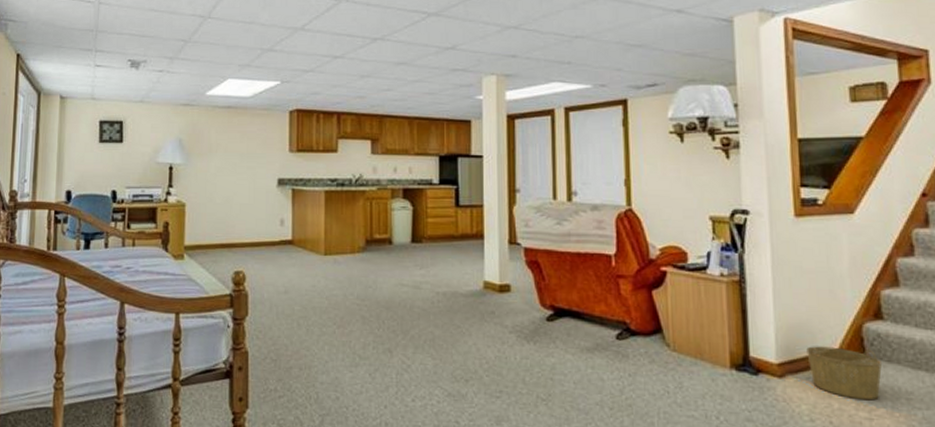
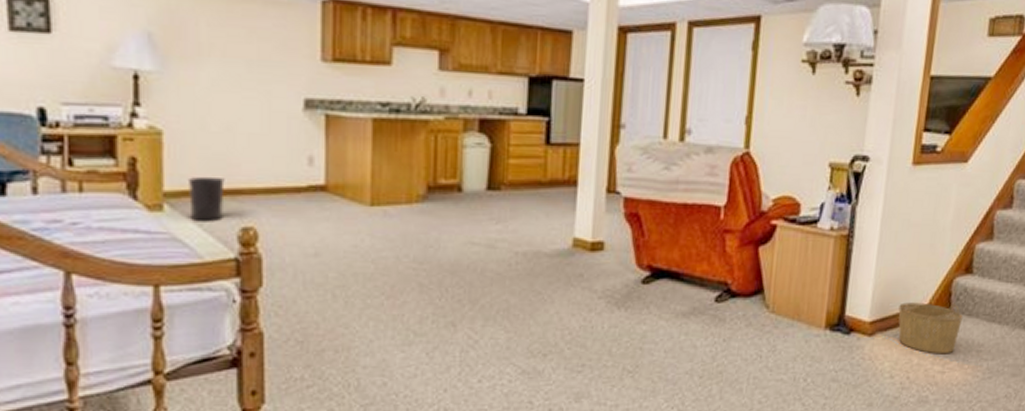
waste bin: none [200,234,224,267] -> present [187,176,225,222]

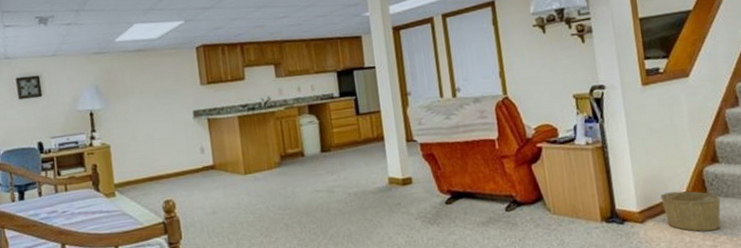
waste bin: present [187,176,225,222] -> none [128,169,152,201]

